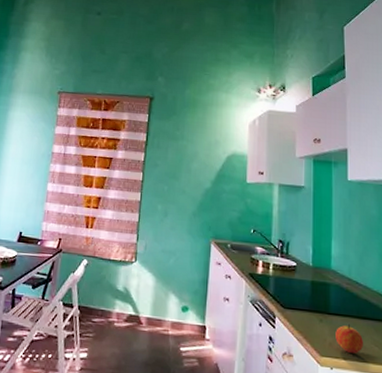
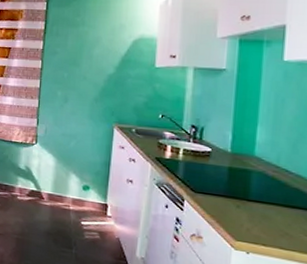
fruit: present [335,323,364,354] -> none [255,211,291,241]

